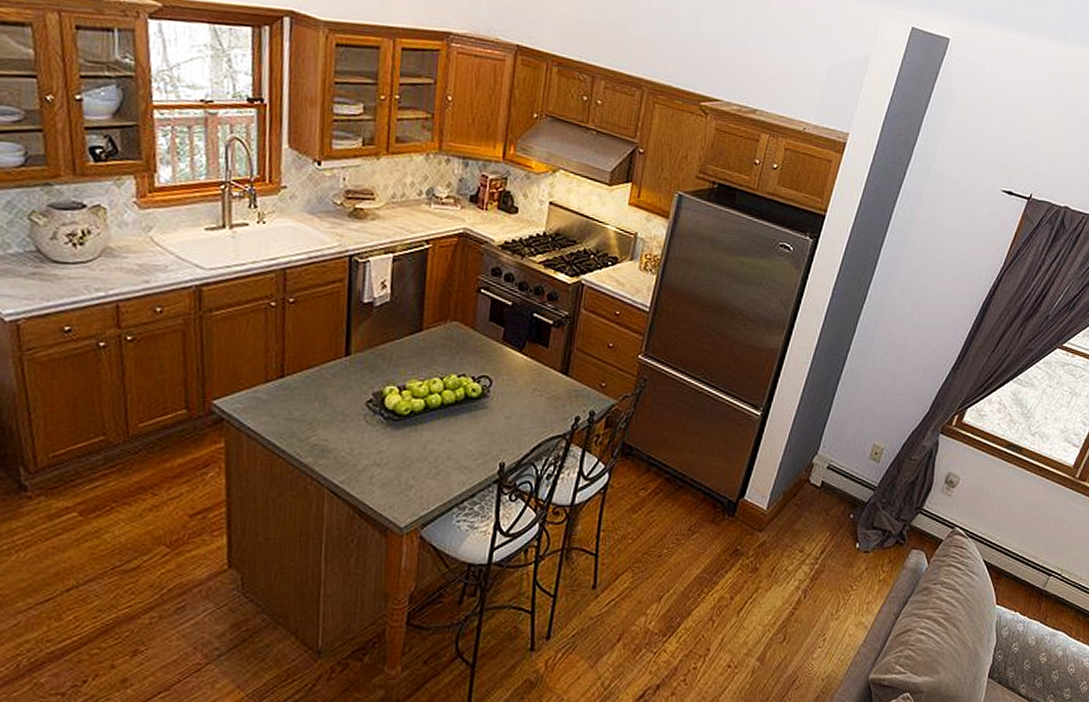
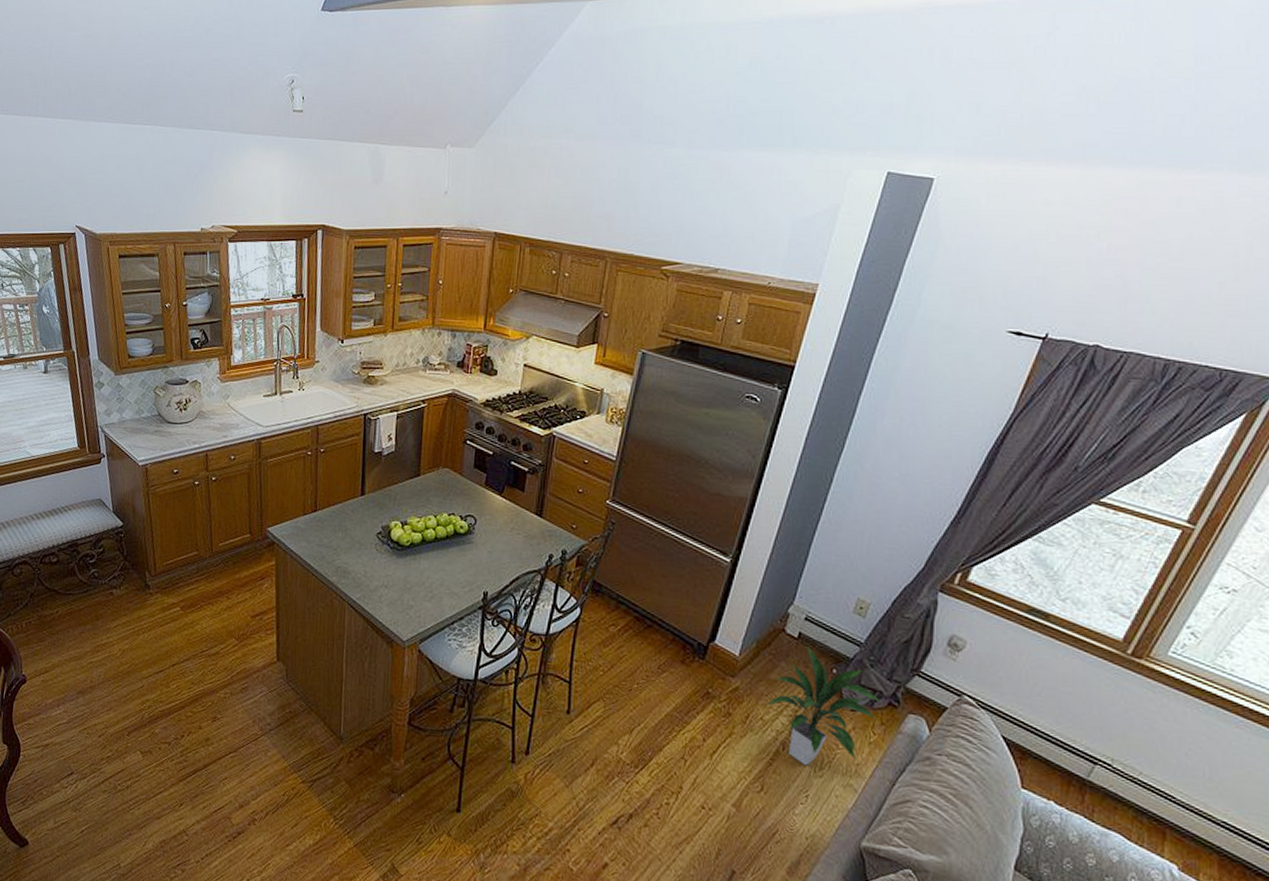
indoor plant: none [789,495,890,610] -> present [765,646,881,766]

